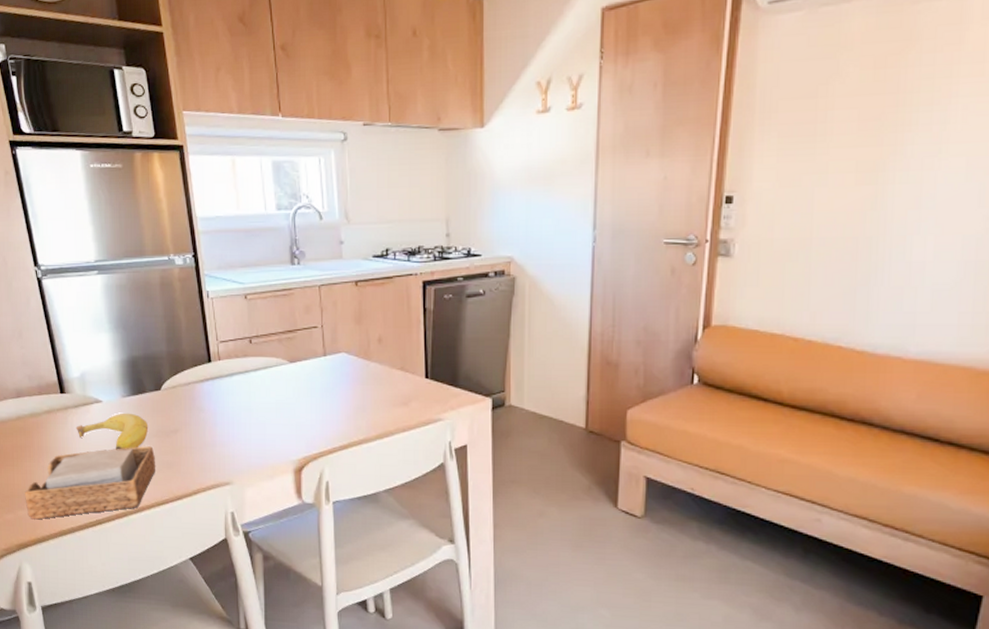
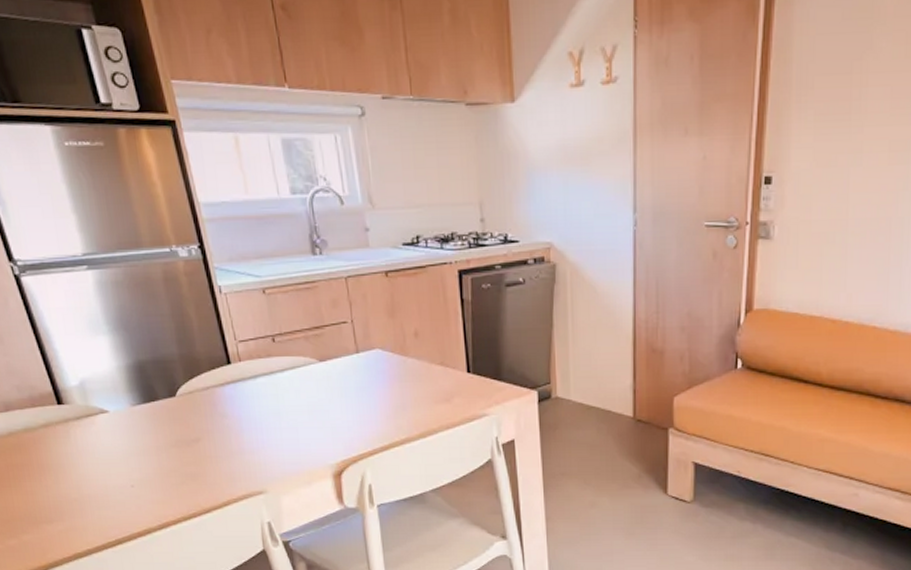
napkin holder: present [25,446,156,520] -> none [27,458,179,544]
fruit: present [76,413,149,450] -> none [80,422,166,464]

